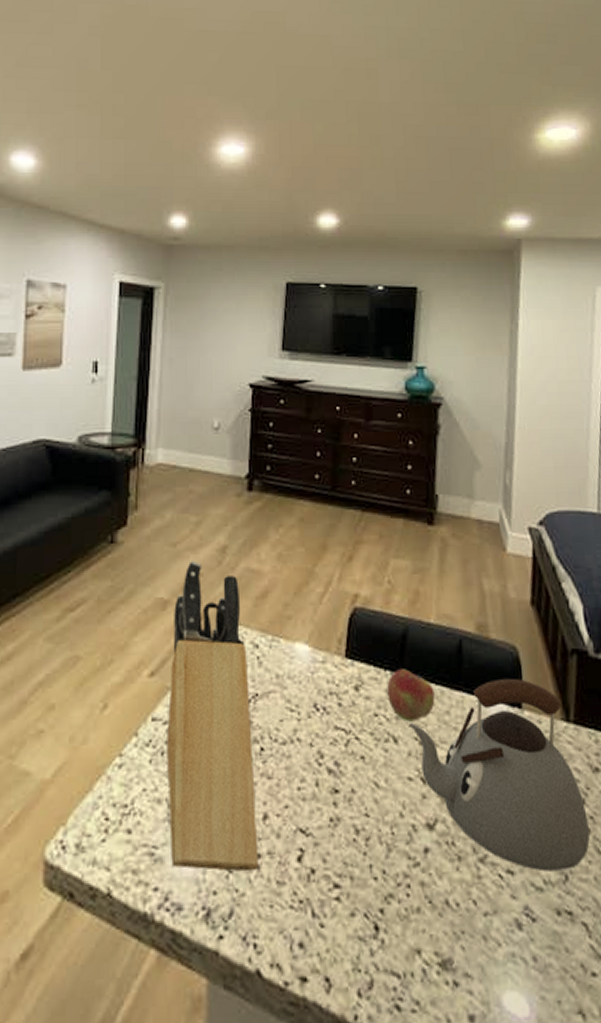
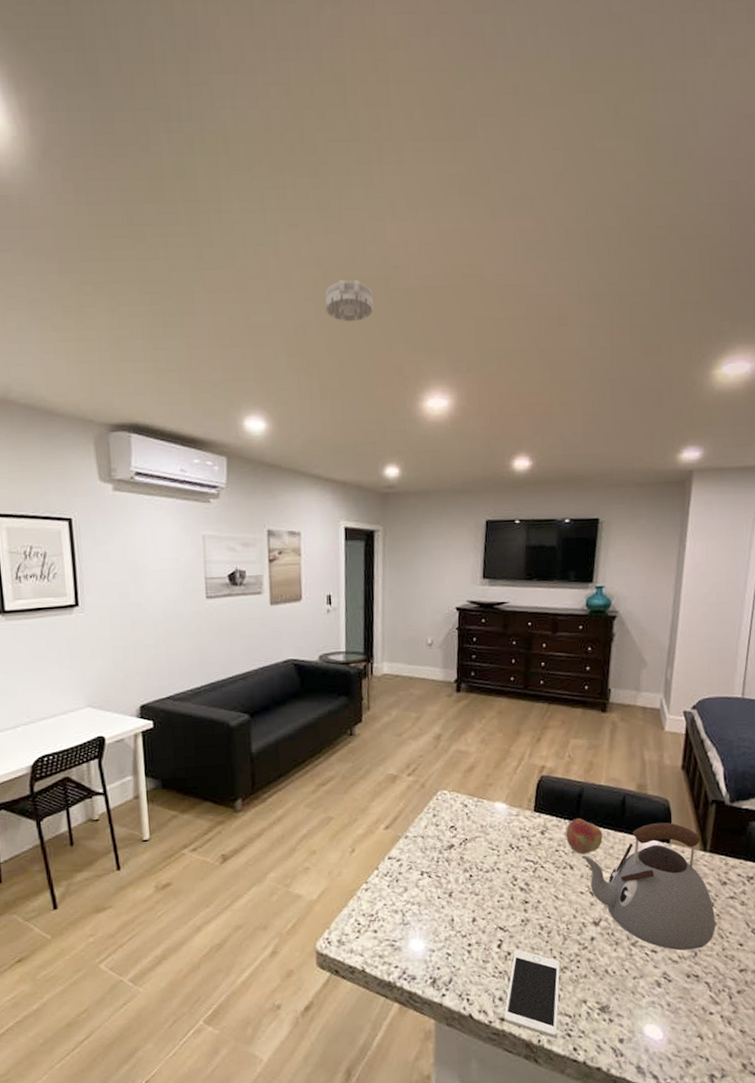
smoke detector: none [113,17,166,61] -> present [325,279,374,322]
knife block: present [167,560,259,872] -> none [399,745,470,955]
cell phone: none [305,864,384,1012] -> present [503,949,561,1038]

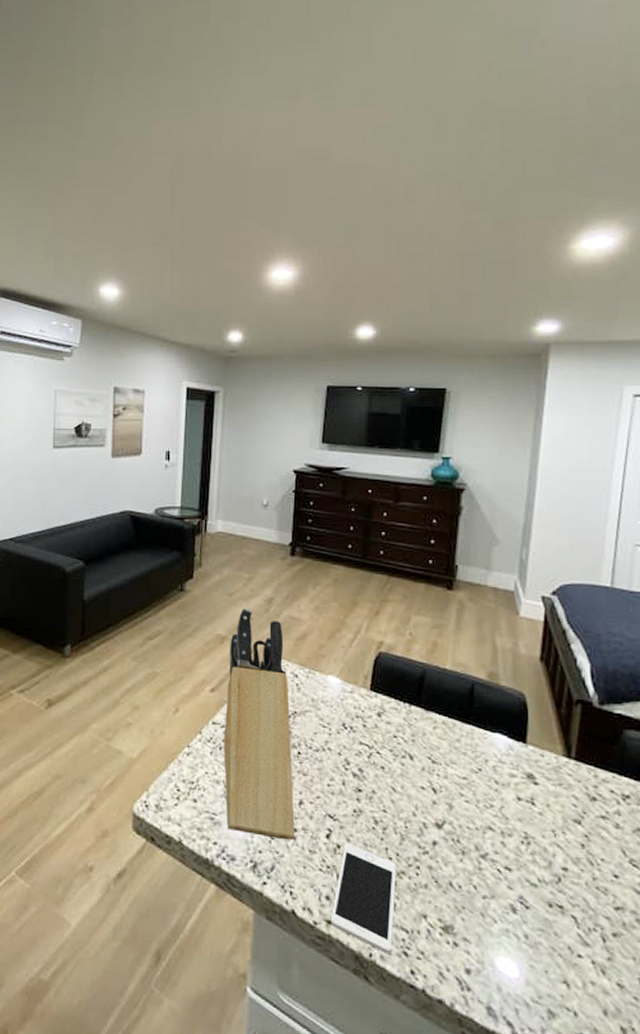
smoke detector: present [325,279,374,322] -> none [181,164,225,201]
knife block: none [399,745,470,955] -> present [224,607,295,841]
fruit: present [566,818,603,855] -> none [405,703,448,745]
kettle: present [583,822,715,951] -> none [424,719,583,874]

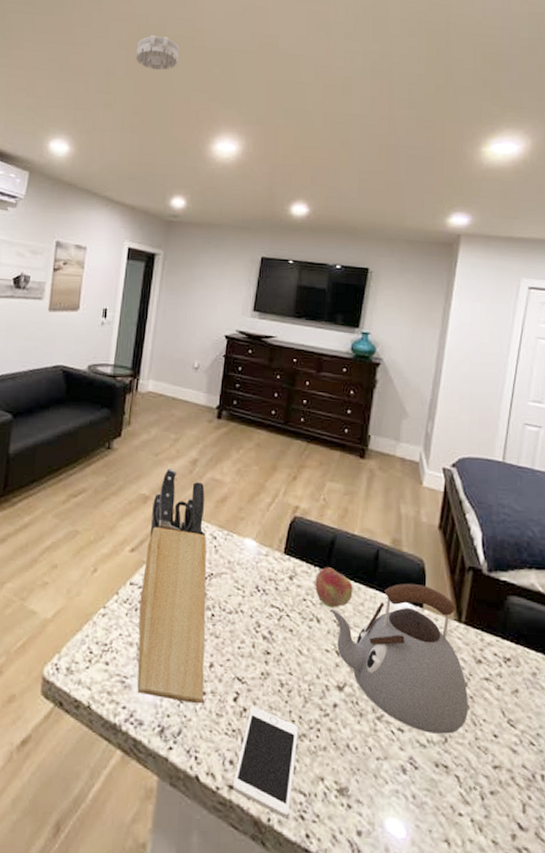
smoke detector: none [181,164,225,201] -> present [136,34,179,71]
fruit: none [405,703,448,745] -> present [315,567,353,608]
kettle: none [424,719,583,874] -> present [331,583,468,734]

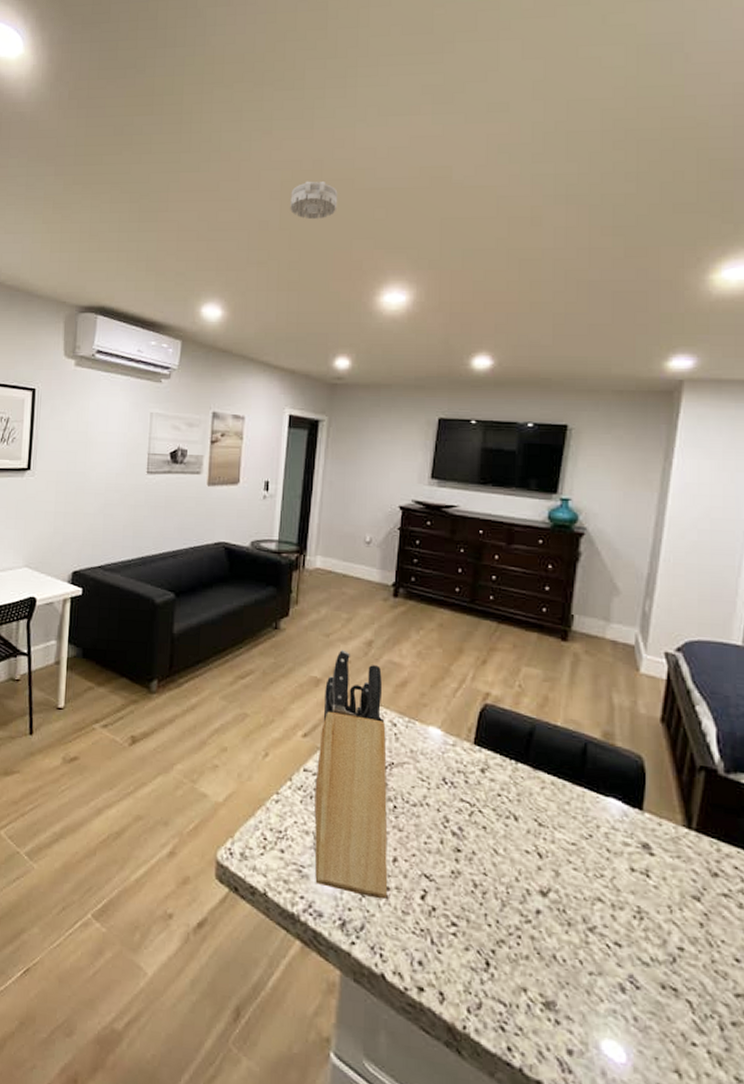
cell phone: present [232,705,299,819] -> none [422,905,497,1028]
fruit: present [315,567,353,608] -> none [511,760,557,806]
kettle: present [331,583,468,734] -> none [530,782,702,954]

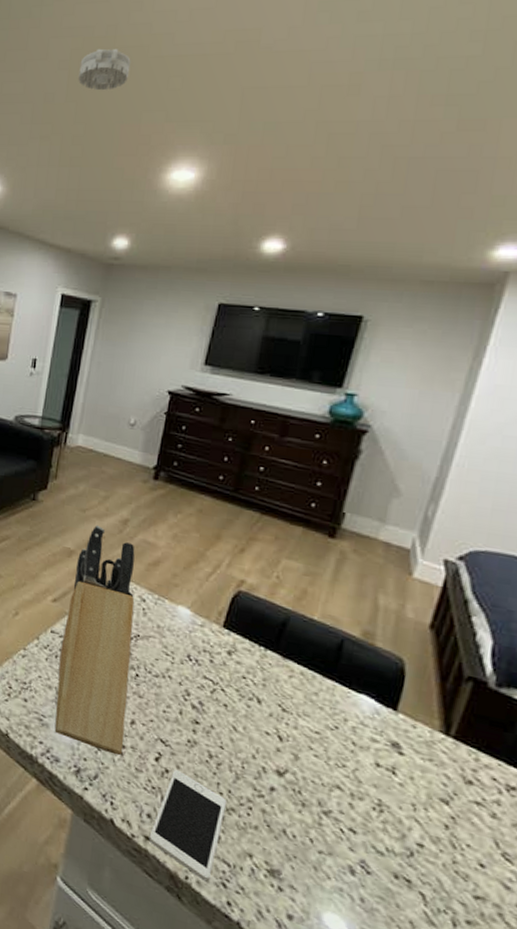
cell phone: none [422,905,497,1028] -> present [148,769,228,882]

